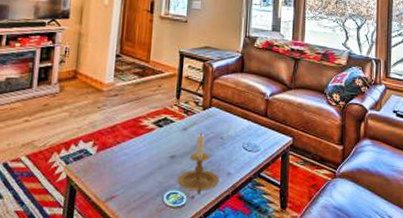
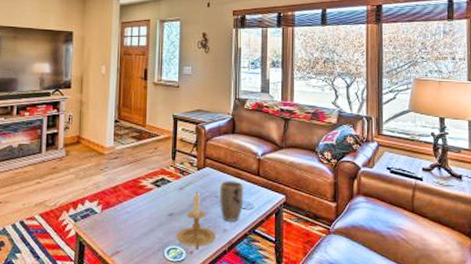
plant pot: none [225,122,251,164] -> present [220,181,244,221]

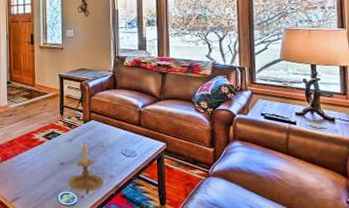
plant pot: present [220,181,244,221] -> none [105,132,128,168]

